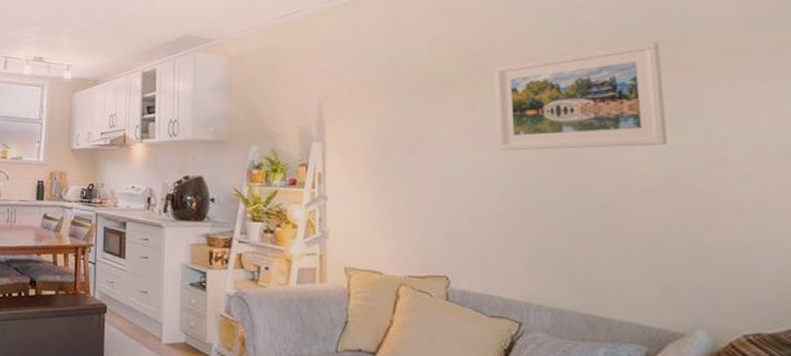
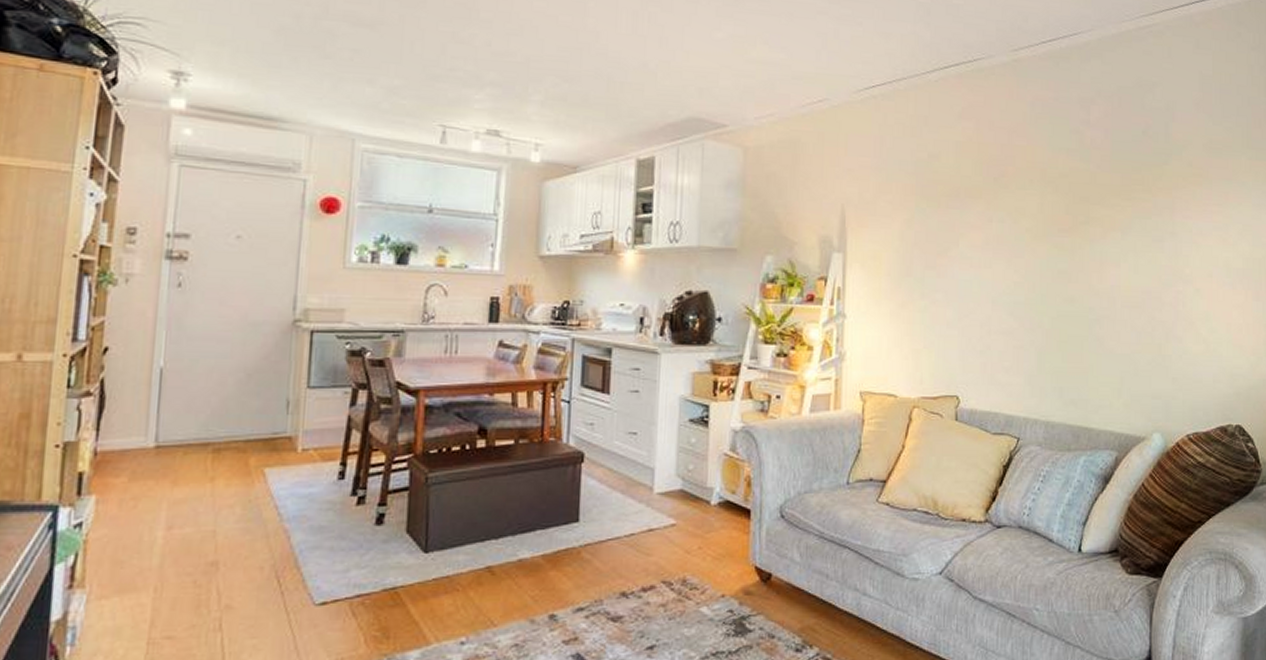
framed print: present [493,41,668,151] -> none [1010,161,1147,266]

